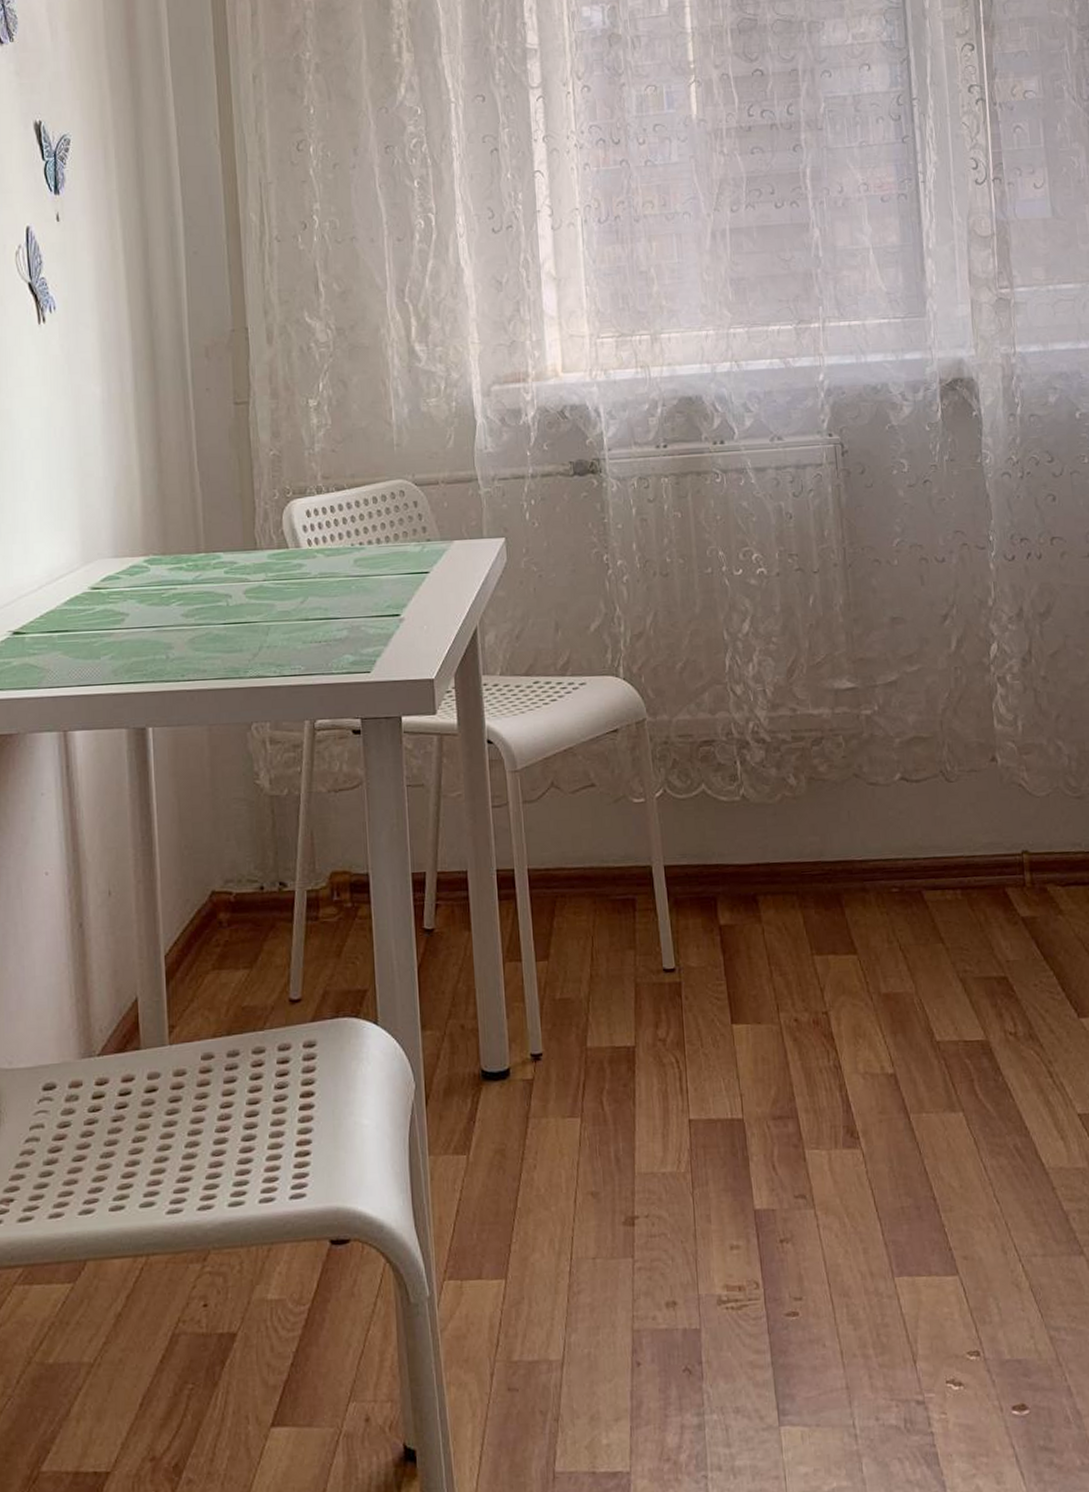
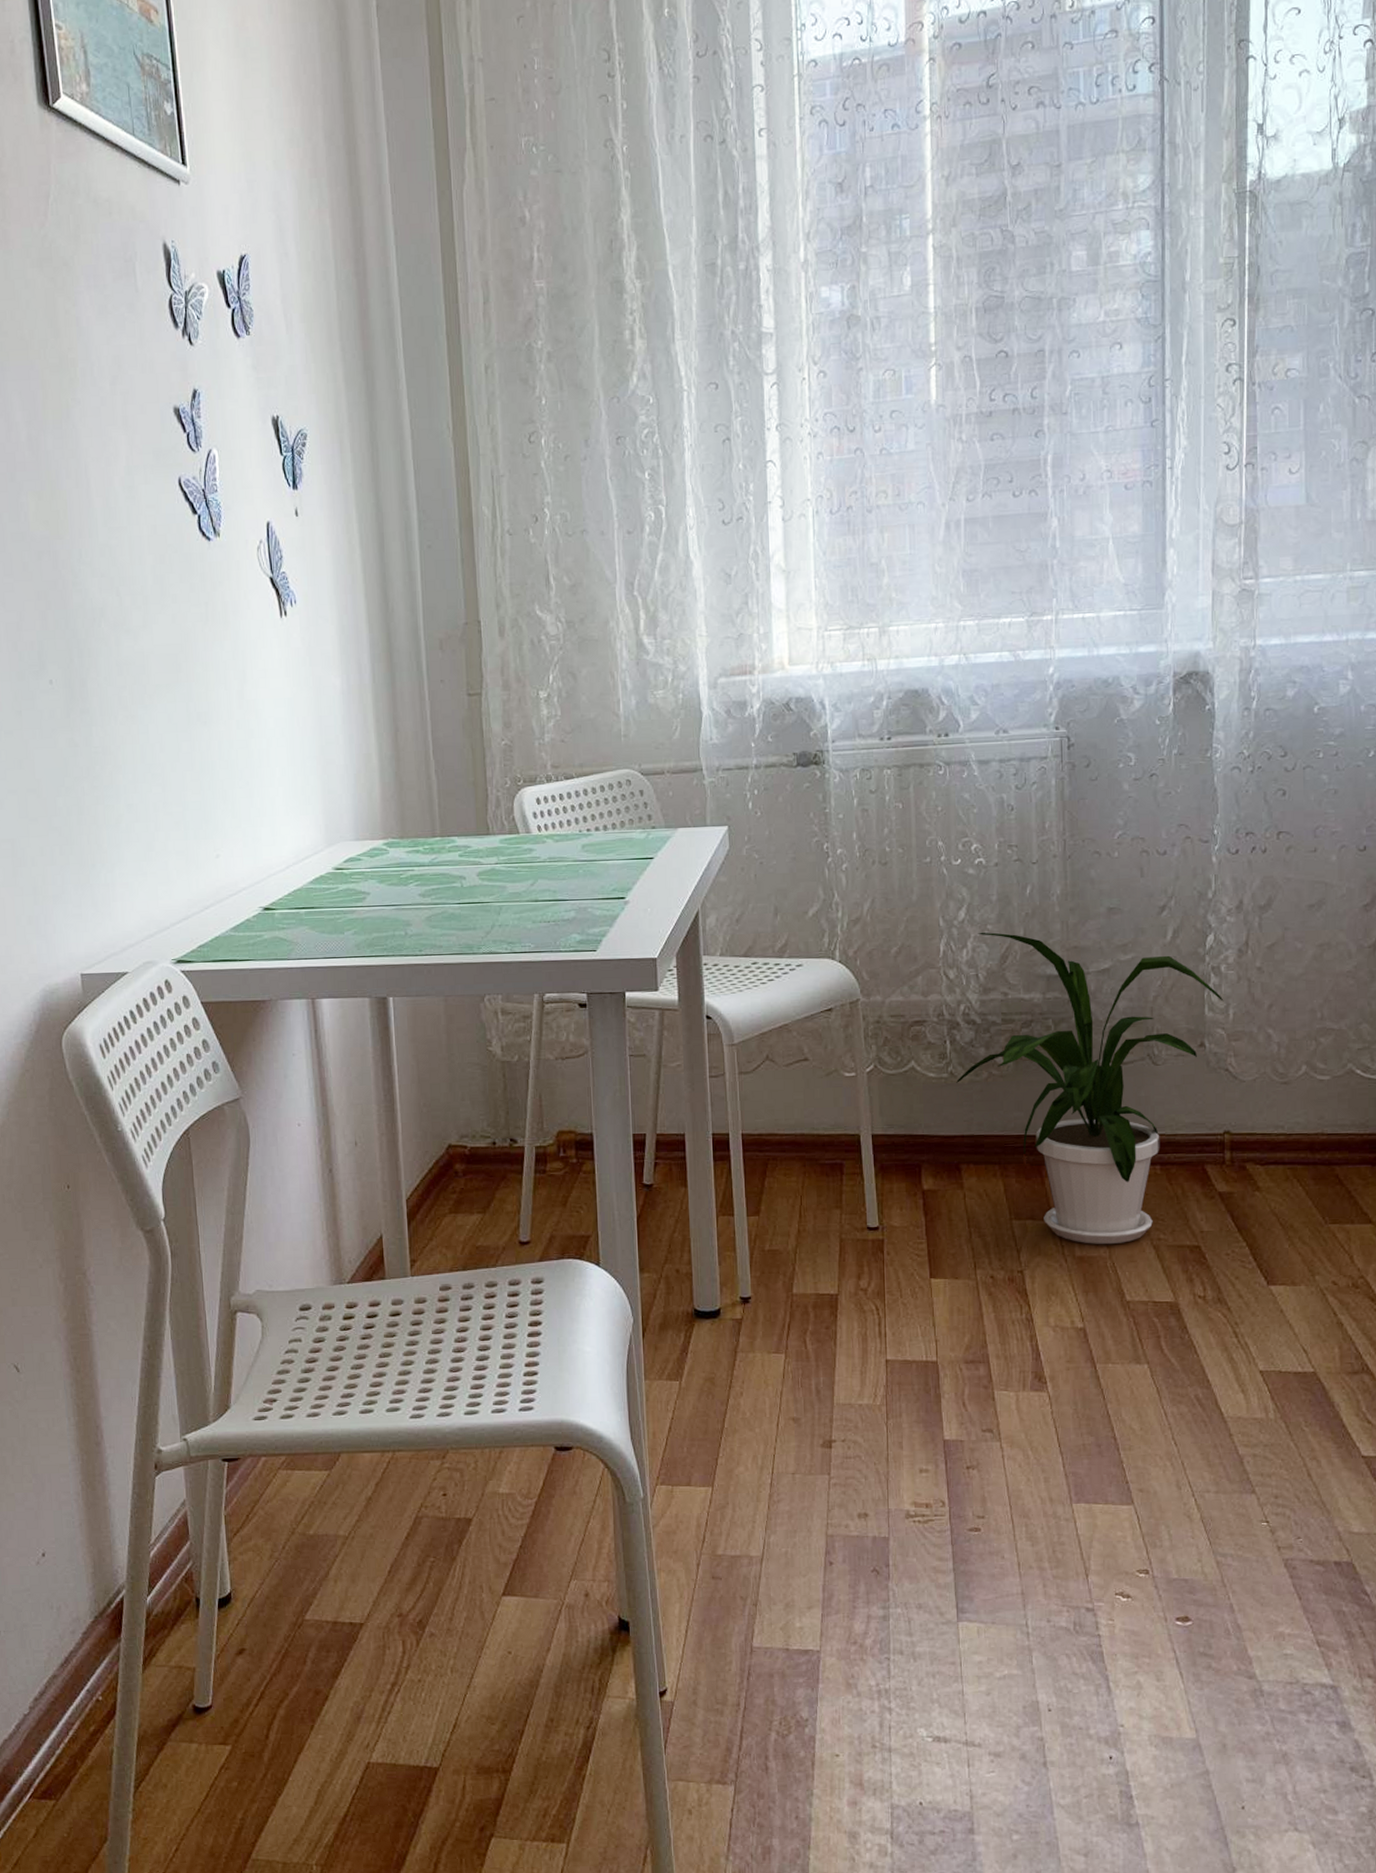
house plant: none [749,644,1012,980] -> present [956,932,1224,1245]

